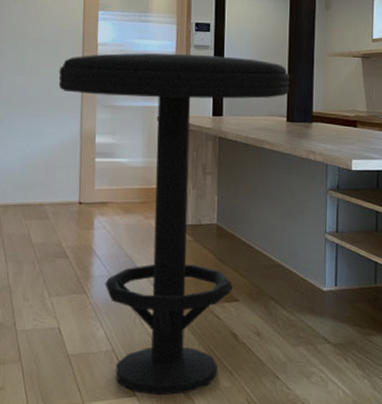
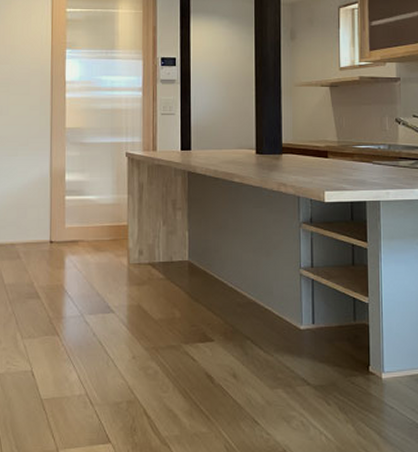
bar stool: present [58,53,291,396] -> none [28,89,258,443]

